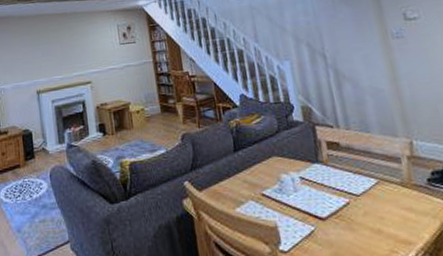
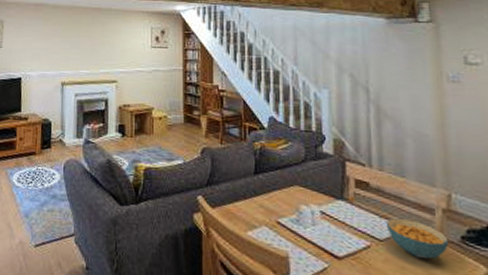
cereal bowl: none [359,171,418,207] -> present [385,218,449,259]

